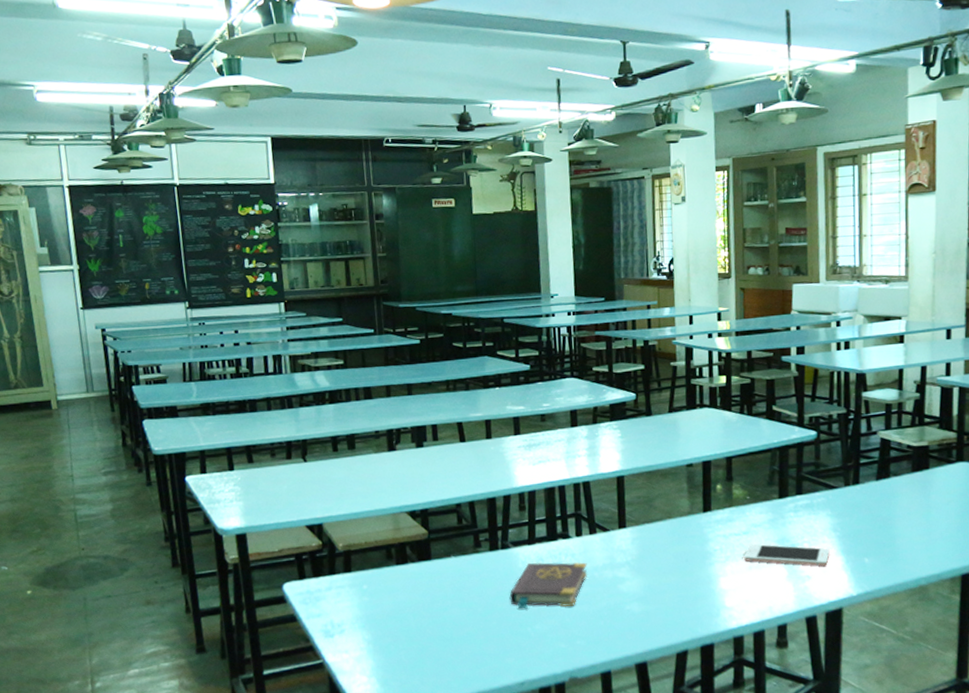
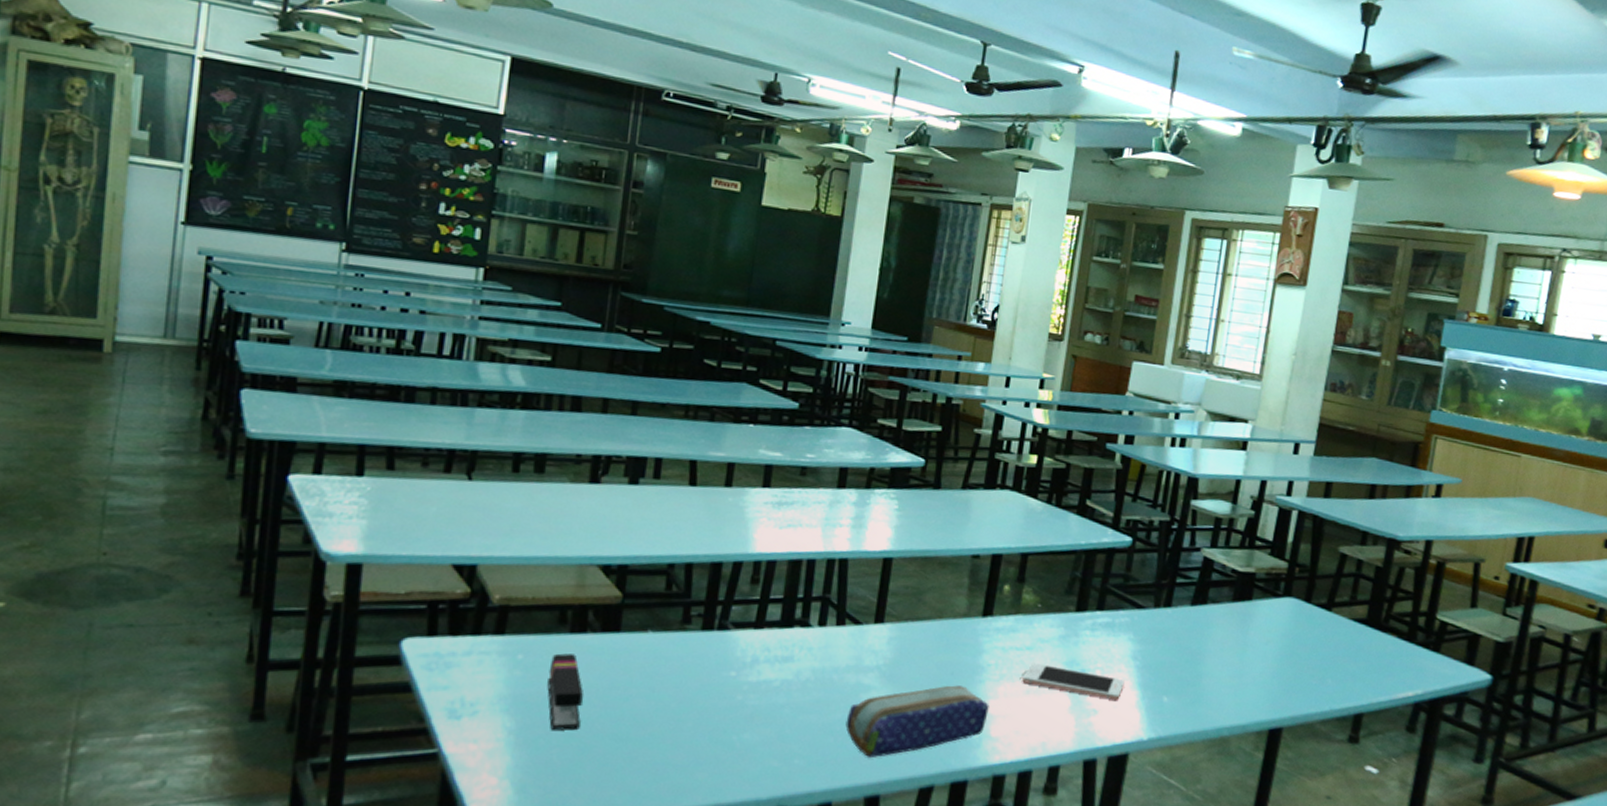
stapler: none [386,580,416,638] -> present [547,653,583,731]
book: present [509,562,587,609] -> none [716,651,826,715]
pencil case: none [610,569,721,633] -> present [845,685,989,757]

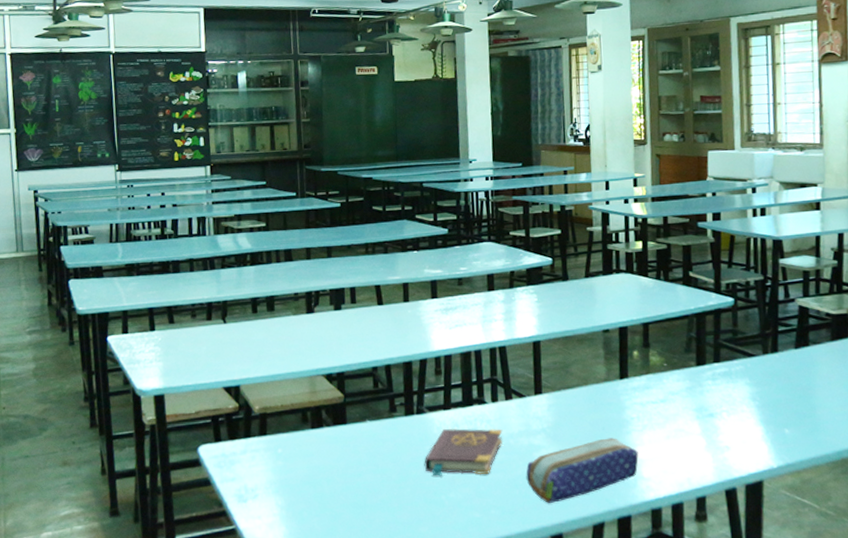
stapler: present [547,653,583,731] -> none [301,444,330,504]
book: none [716,651,826,715] -> present [424,428,503,476]
cell phone: present [1022,662,1125,700] -> none [661,412,749,437]

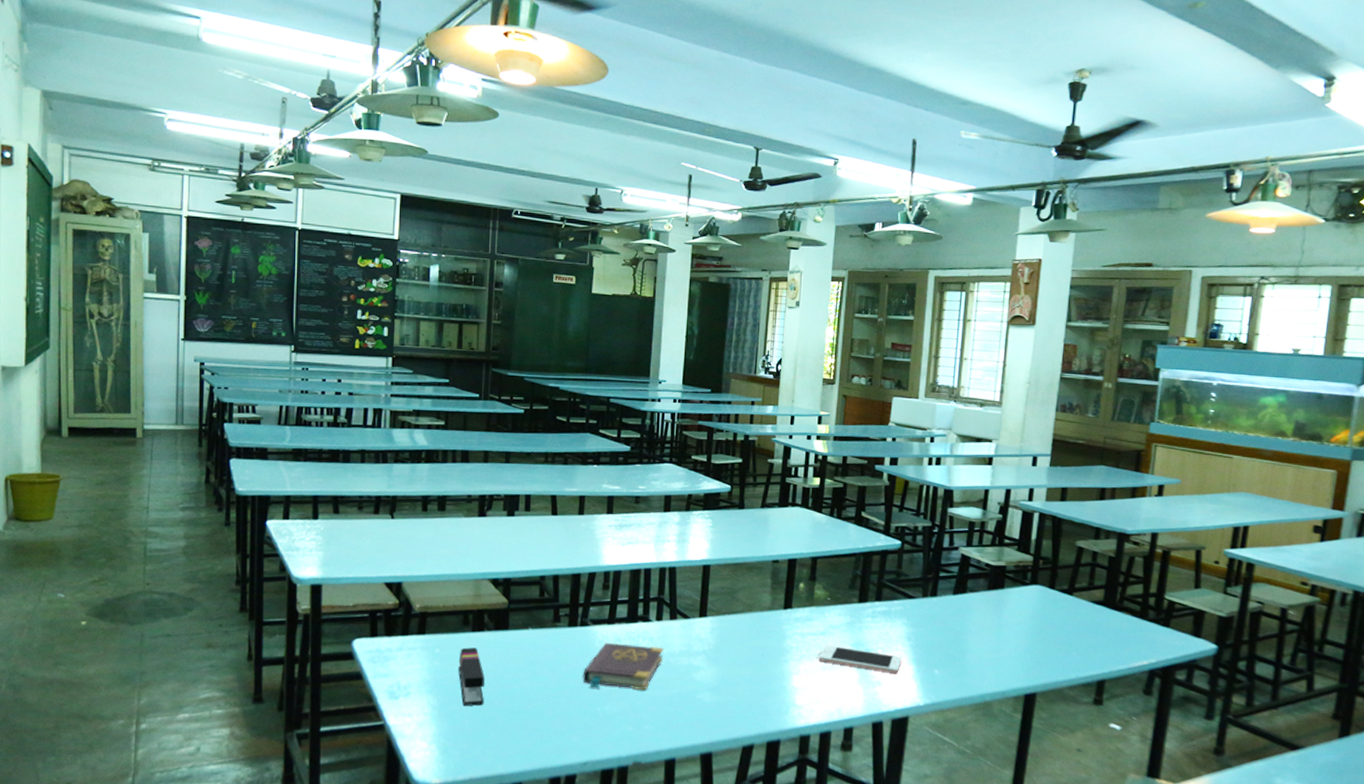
stapler: none [301,444,330,504] -> present [458,647,484,706]
pencil case: present [526,438,639,503] -> none [682,664,794,723]
cell phone: none [661,412,749,437] -> present [819,645,902,674]

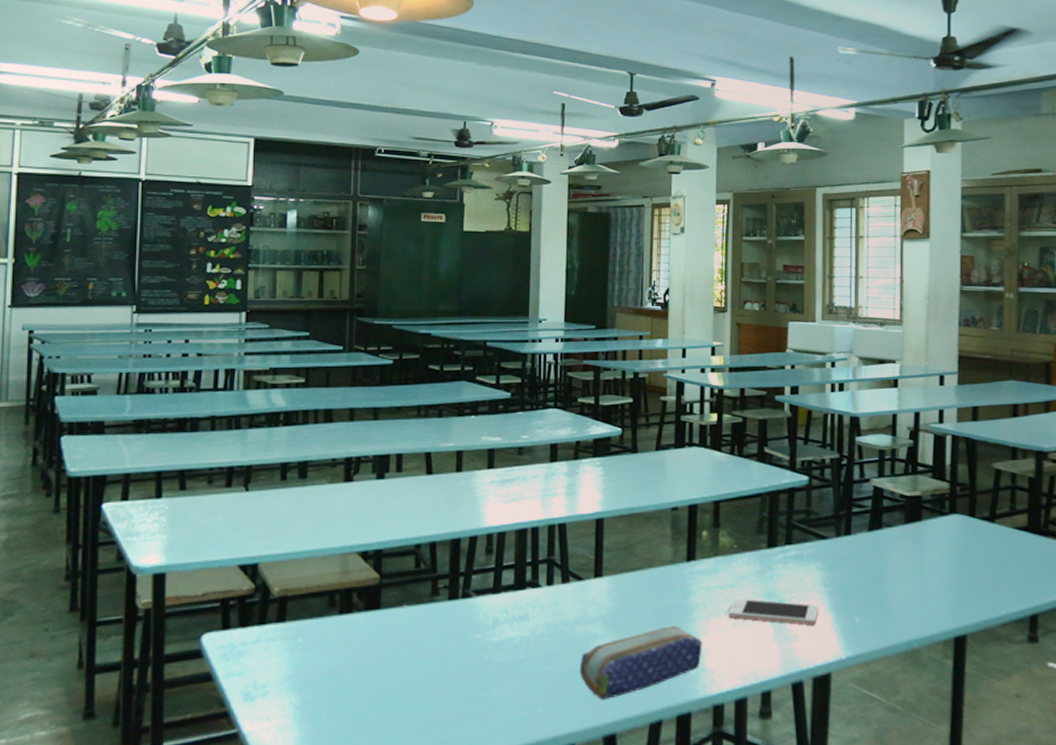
stapler: present [458,647,484,706] -> none [324,633,354,702]
book: present [582,642,664,691] -> none [466,614,557,669]
pencil case: none [682,664,794,723] -> present [579,626,702,699]

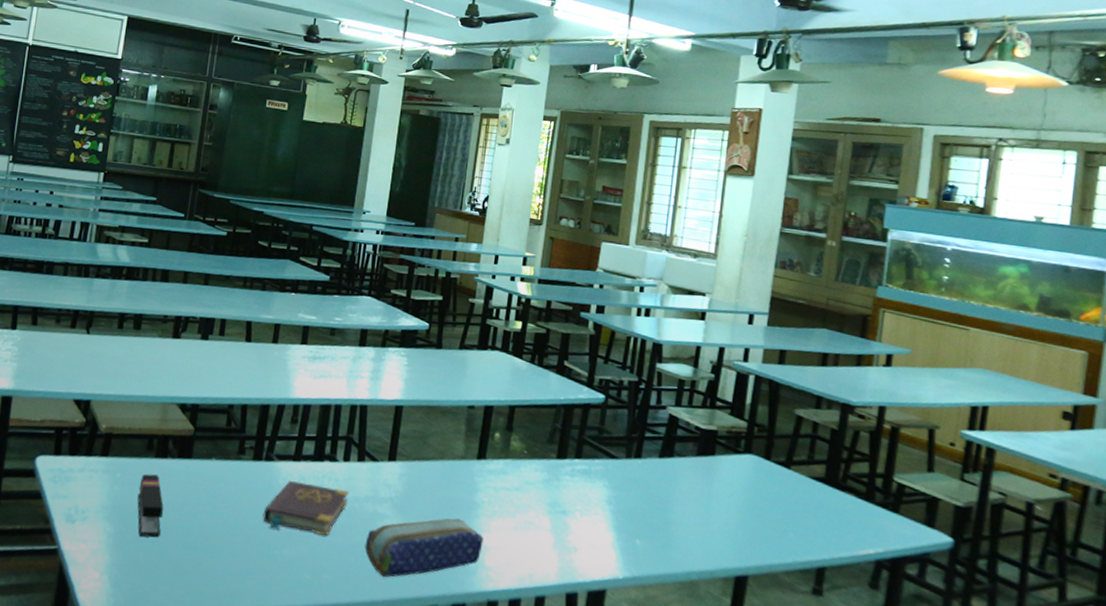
stapler: none [324,633,354,702] -> present [137,473,164,538]
book: none [466,614,557,669] -> present [263,480,350,536]
cell phone: present [728,598,819,625] -> none [511,502,601,540]

